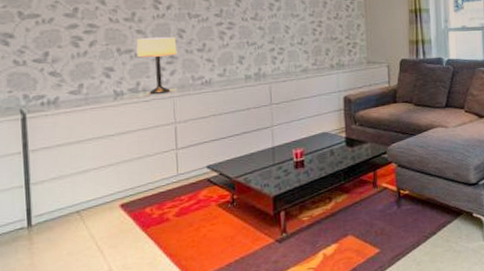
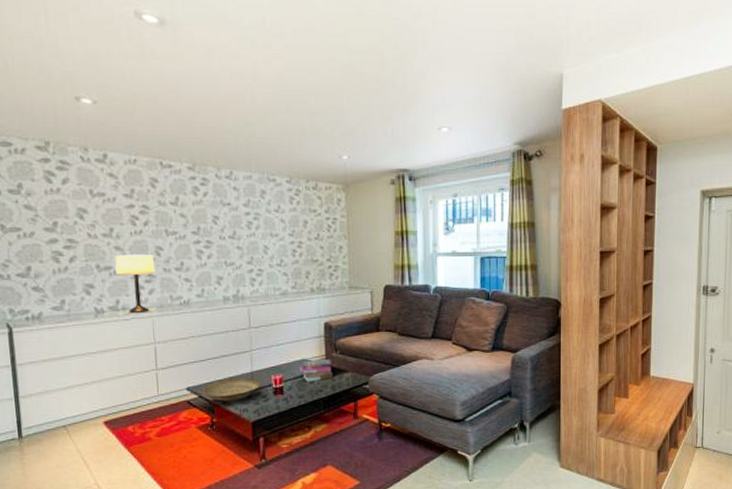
decorative bowl: none [223,153,283,179] -> present [202,377,262,403]
books: none [320,132,353,155] -> present [299,360,333,383]

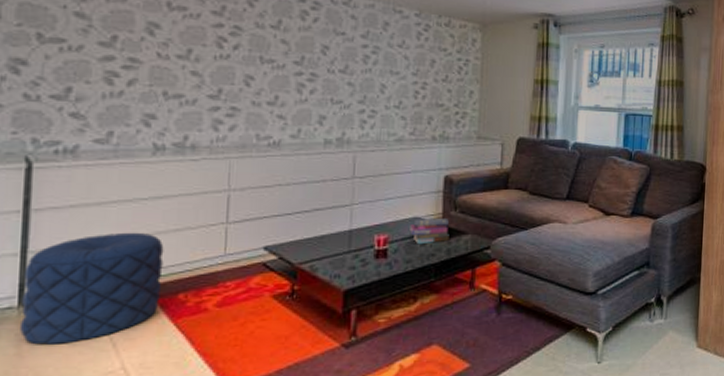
pouf: none [18,379,116,467] -> present [19,232,164,345]
table lamp: present [115,253,155,313] -> none [188,81,242,152]
decorative bowl: present [202,377,262,403] -> none [284,236,361,266]

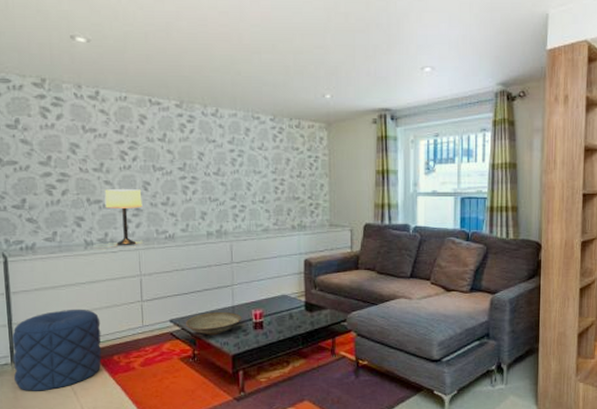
table lamp: none [188,81,242,152] -> present [104,188,143,245]
decorative bowl: none [284,236,361,266] -> present [185,311,242,336]
books: present [410,219,449,245] -> none [279,296,312,318]

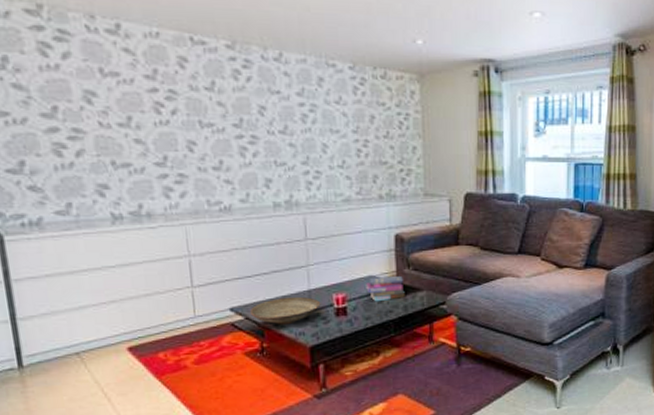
pouf: present [11,309,102,391] -> none [17,298,143,401]
table lamp: present [104,188,143,245] -> none [135,148,188,219]
books: none [279,296,312,318] -> present [366,276,405,302]

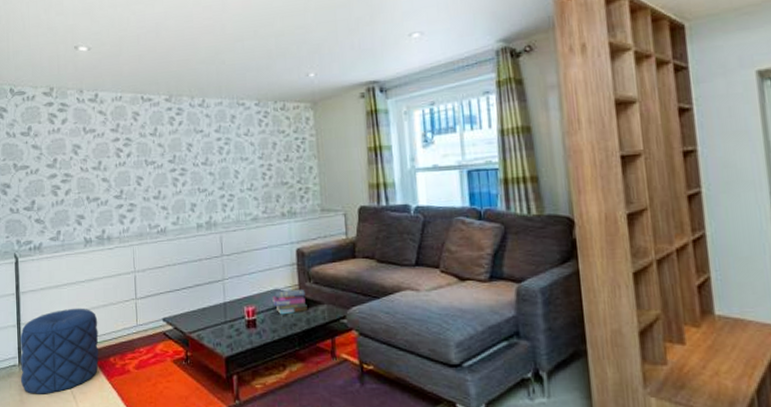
pouf: none [17,298,143,401] -> present [20,308,99,394]
decorative bowl: present [249,296,321,325] -> none [177,308,234,335]

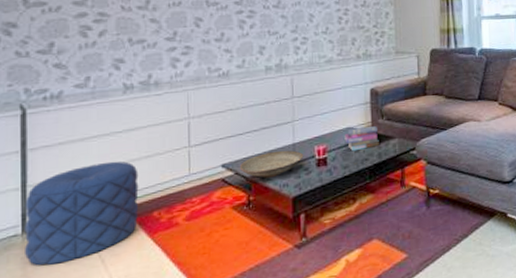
decorative bowl: none [177,308,234,335] -> present [239,150,304,178]

